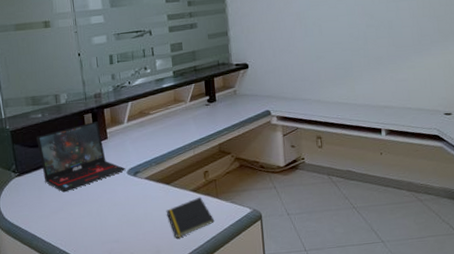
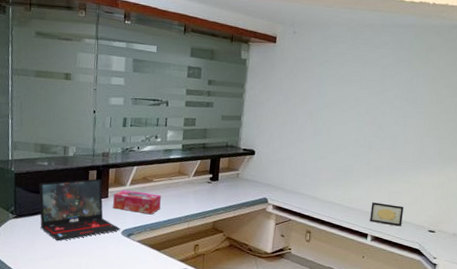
tissue box: none [112,126,162,150] -> present [113,190,161,215]
picture frame: none [378,93,416,116] -> present [370,202,404,227]

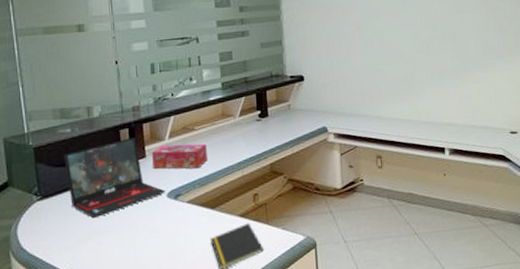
picture frame: present [370,202,404,227] -> none [442,110,480,134]

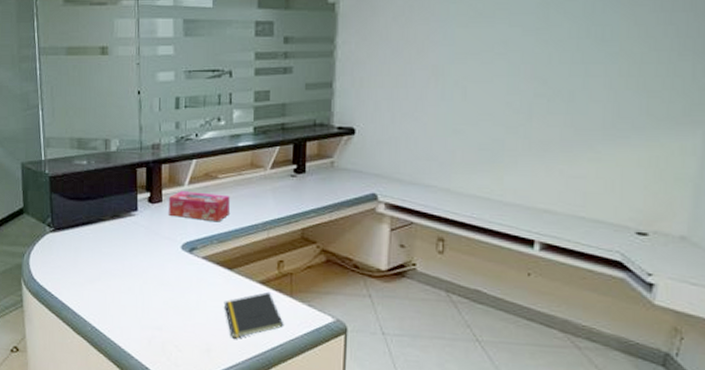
laptop: present [64,136,166,219] -> none [78,177,180,260]

